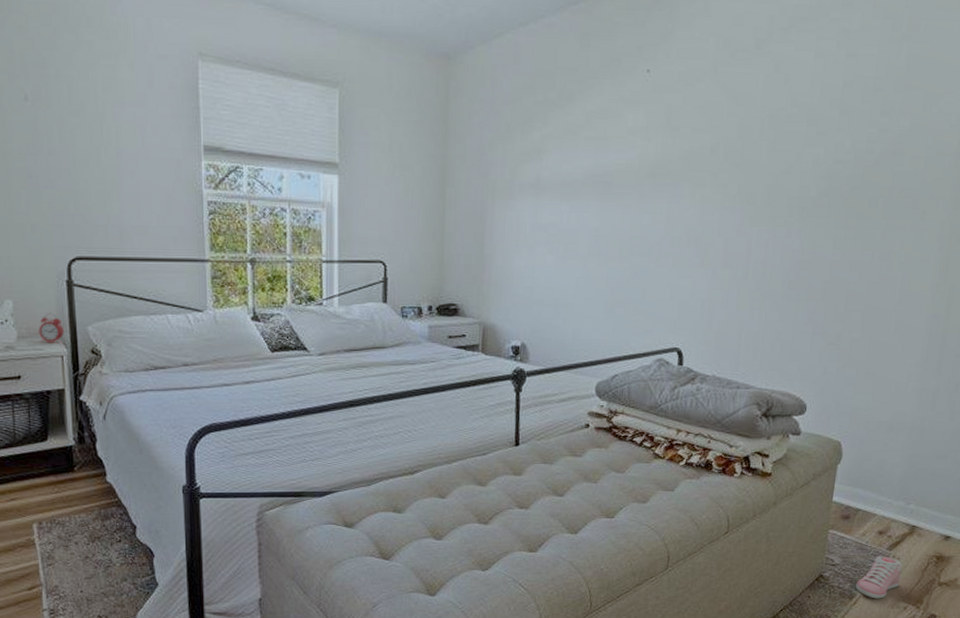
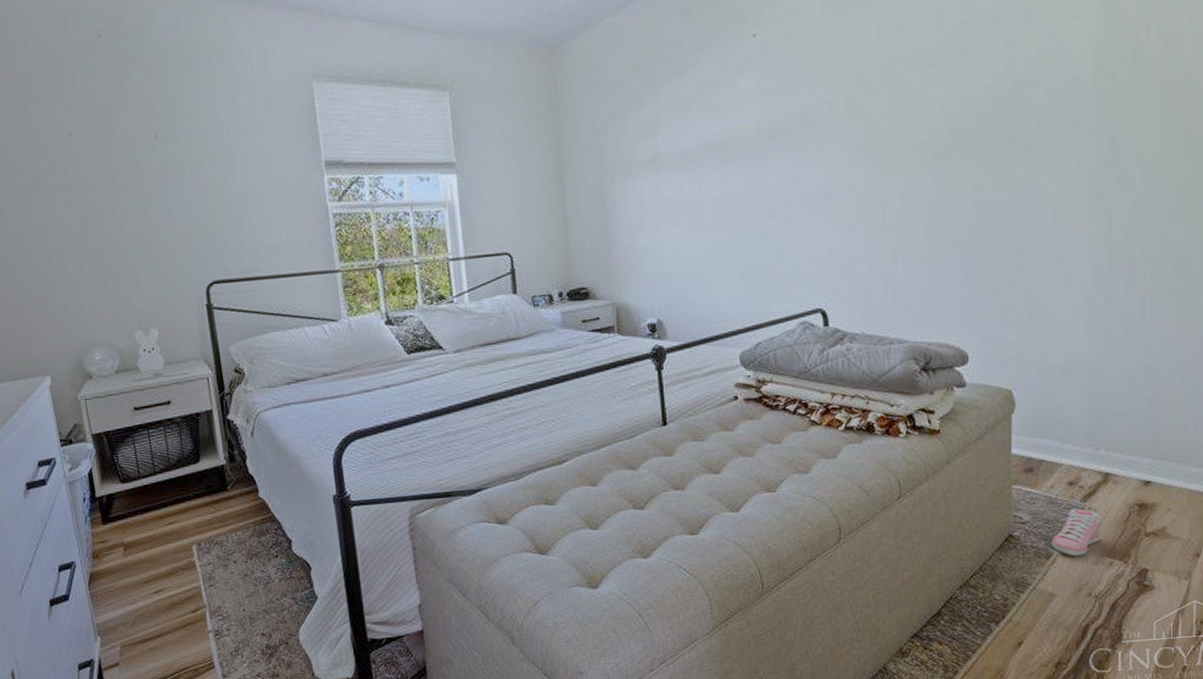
alarm clock: present [39,313,65,343] -> none [184,337,208,367]

